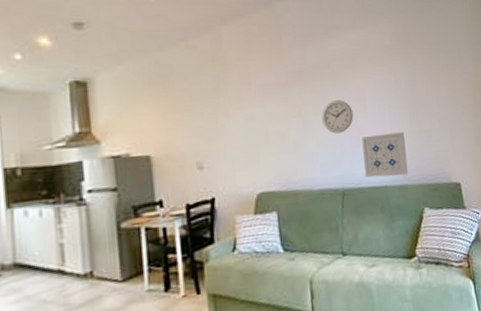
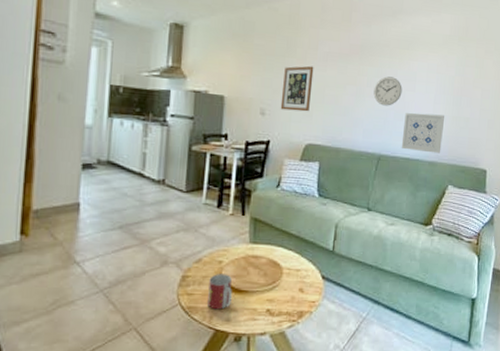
wall art: none [217,103,254,160] -> present [280,65,314,112]

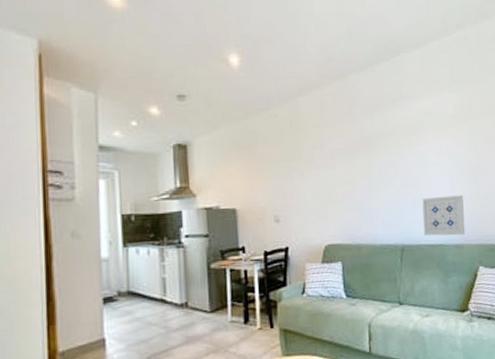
wall art: present [280,65,314,112] -> none [293,165,324,214]
wall clock: present [373,76,402,106] -> none [386,164,416,195]

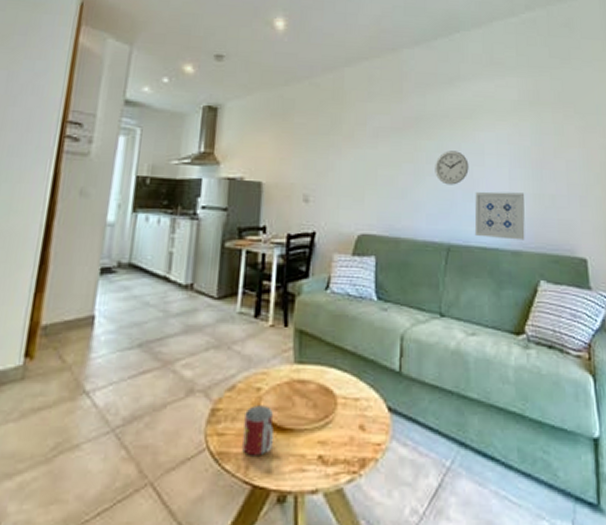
wall clock: none [386,164,416,195] -> present [435,151,469,185]

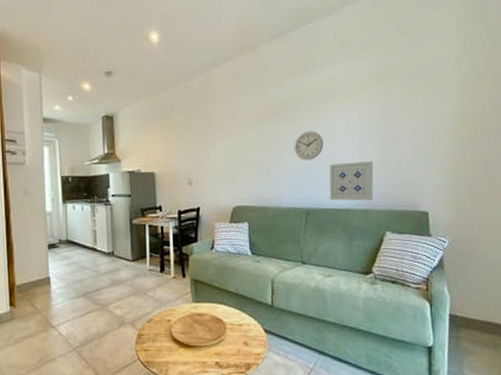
mug: present [243,405,274,456] -> none [161,331,183,363]

